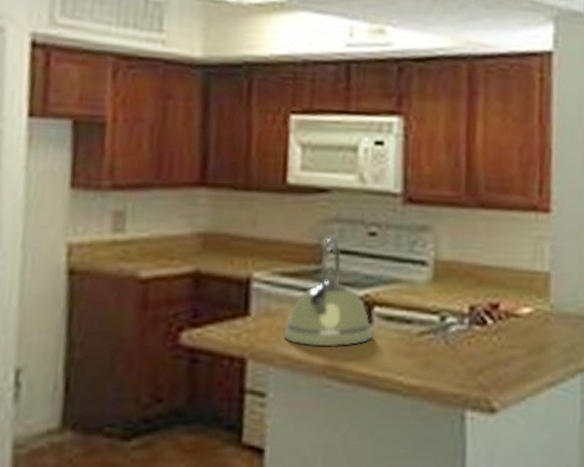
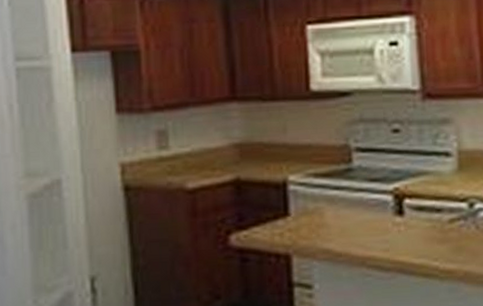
kettle: present [283,236,373,347] -> none [322,136,406,240]

